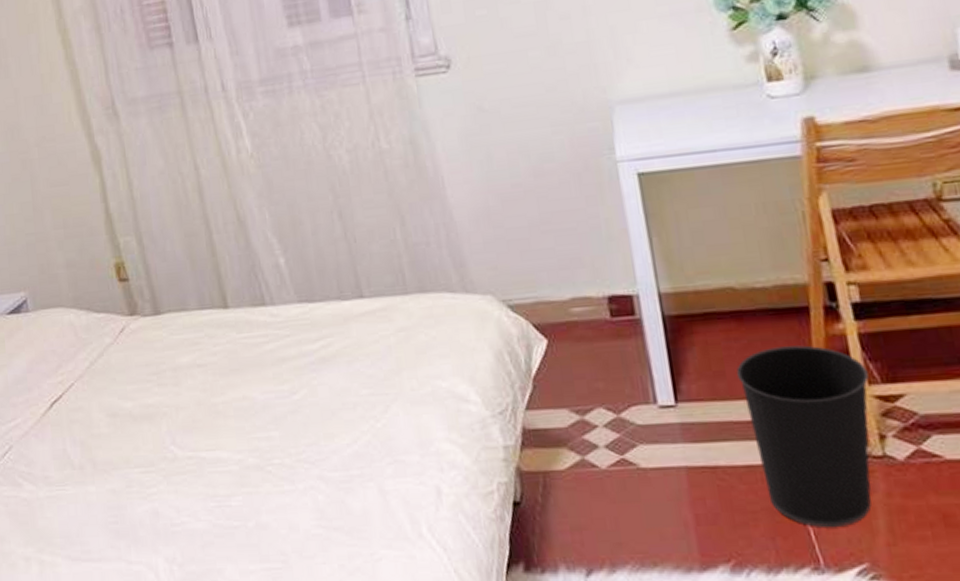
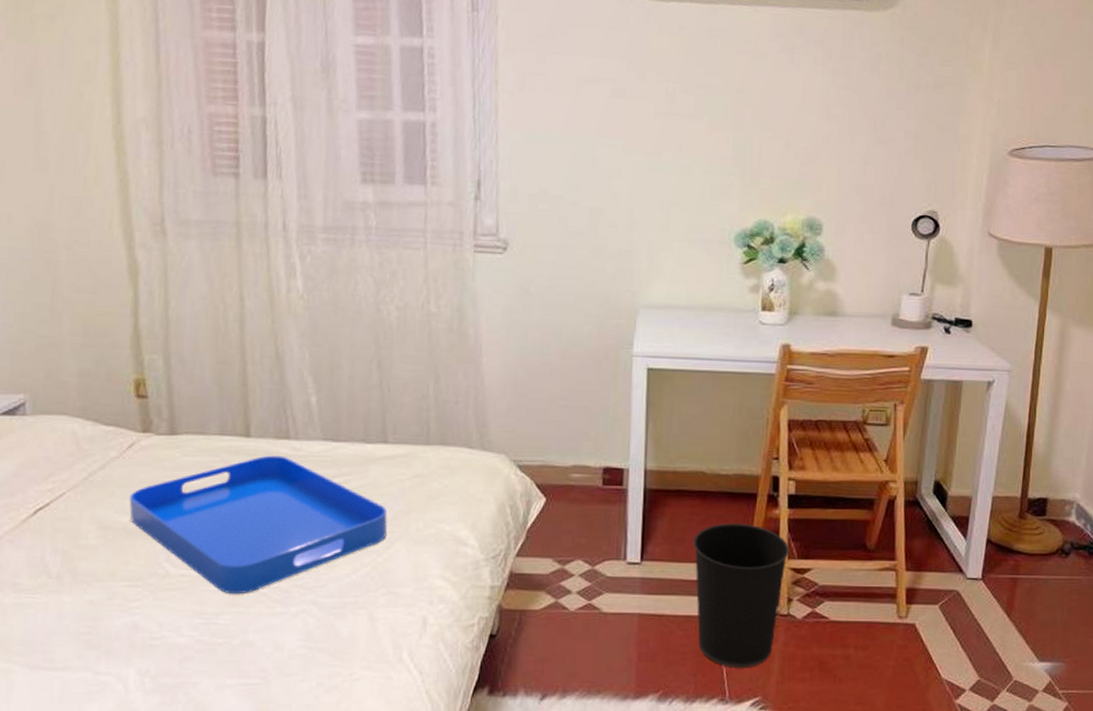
serving tray: none [129,324,381,474] -> present [129,455,388,595]

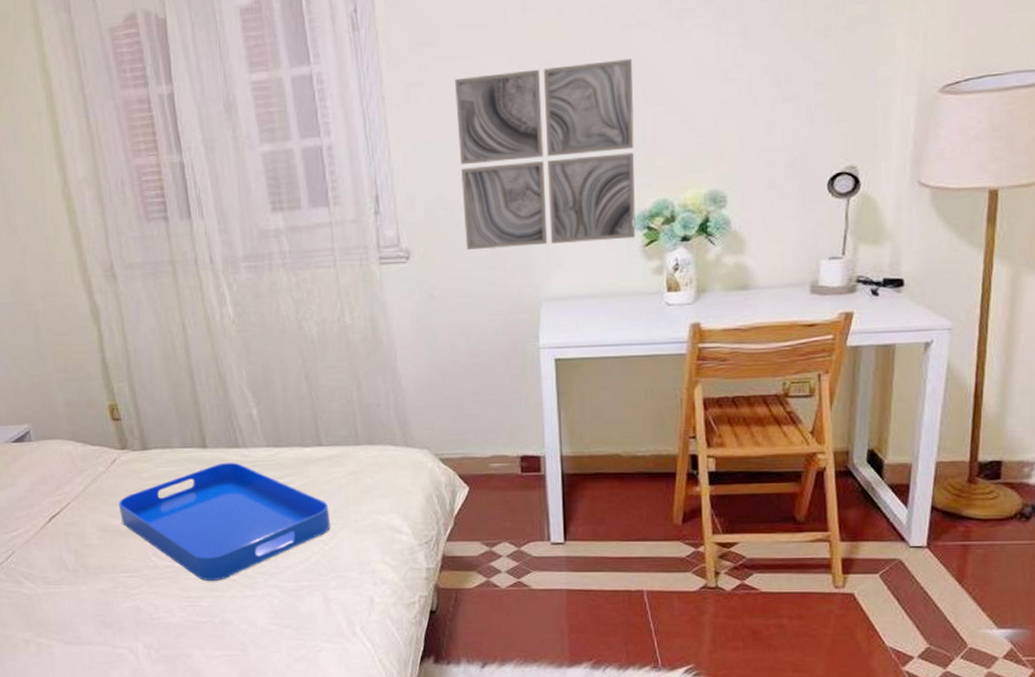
wall art: none [567,75,746,254] -> present [455,59,636,250]
wastebasket: present [693,523,789,669] -> none [614,502,713,638]

